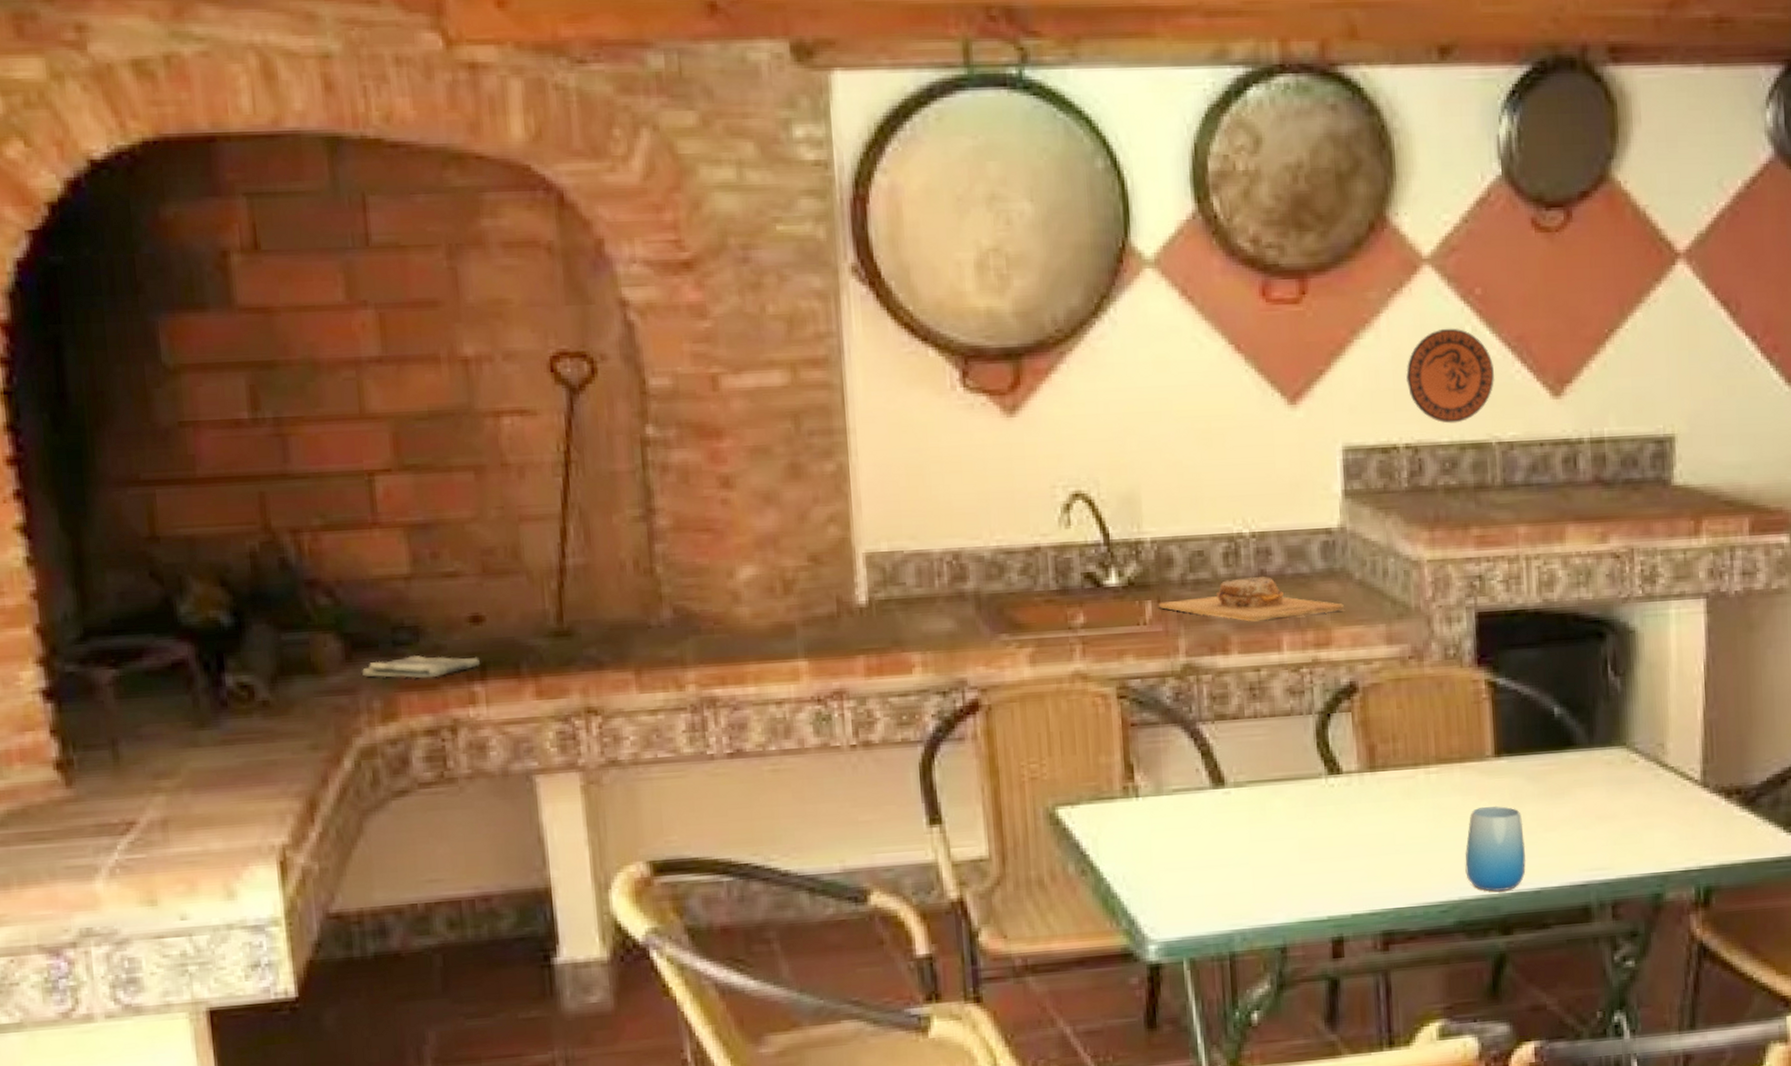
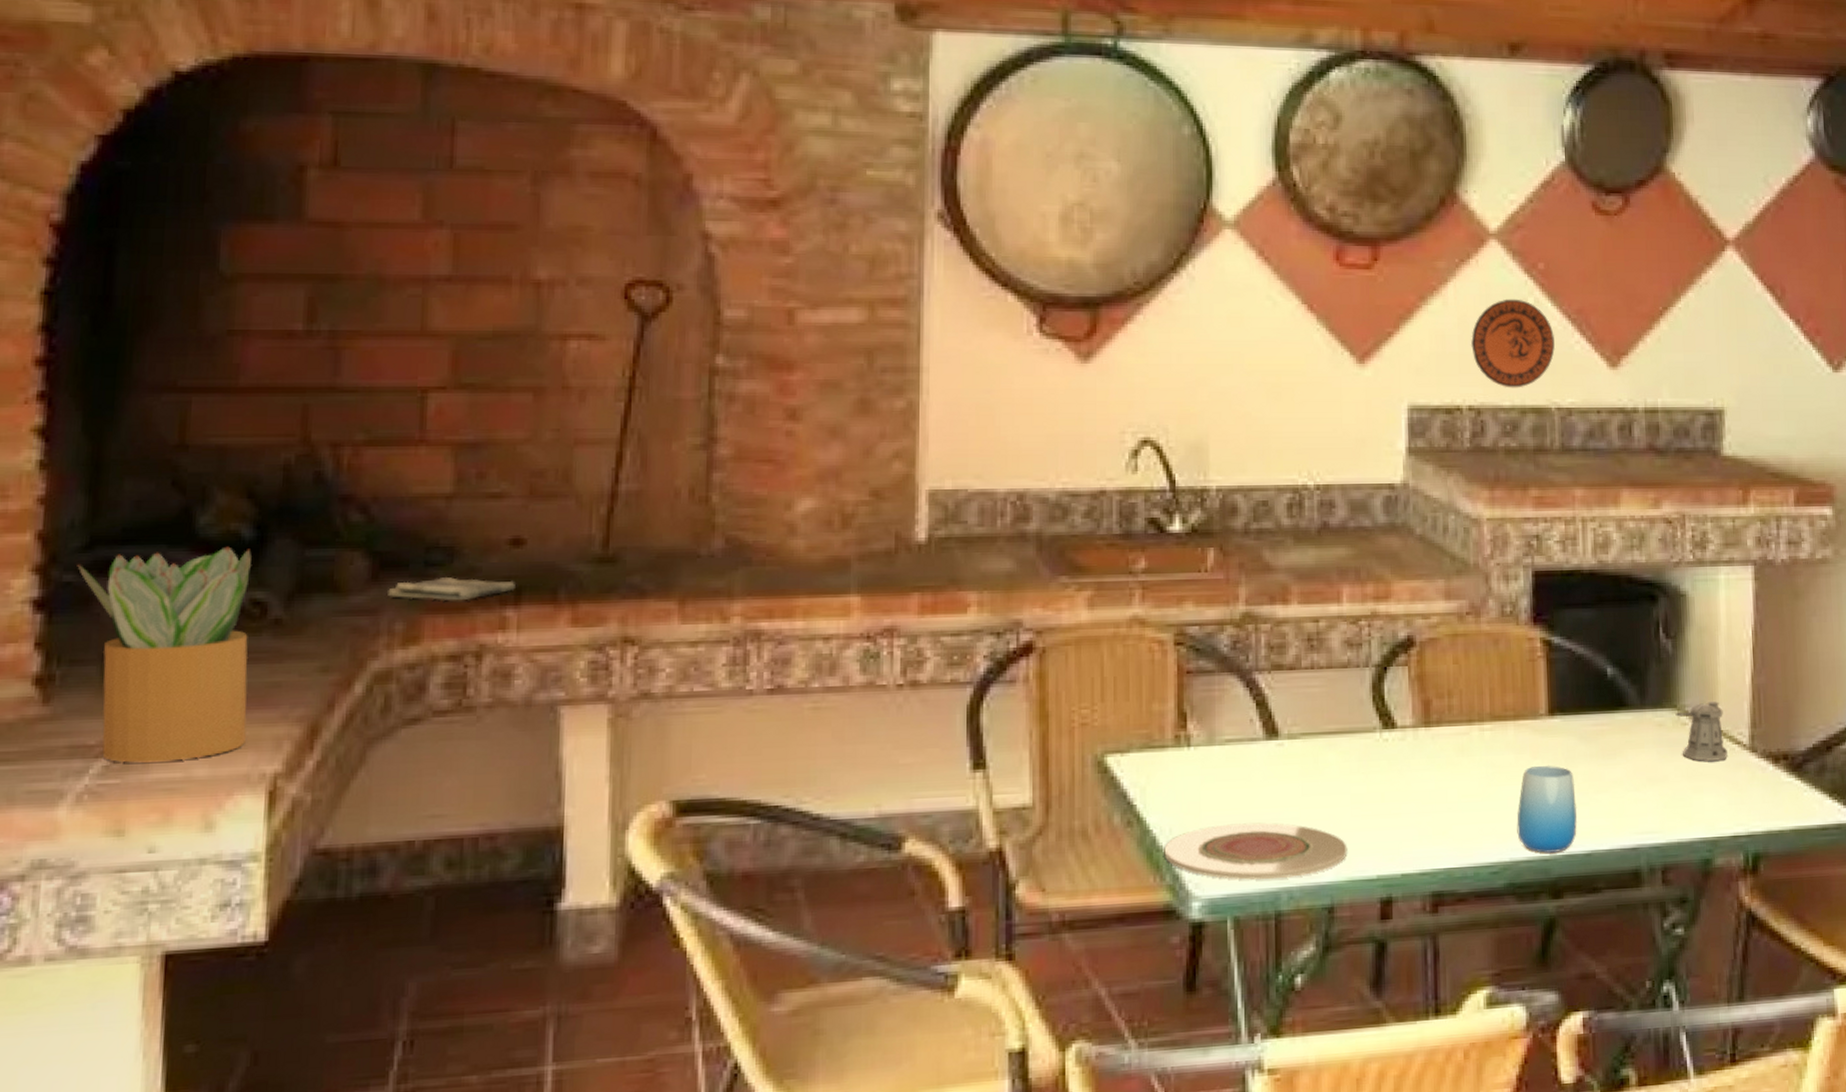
potted plant: none [76,633,252,839] -> present [77,546,251,763]
plate: none [1118,868,1298,923] -> present [1164,822,1348,880]
cutting board: present [1158,576,1344,622] -> none [1220,527,1404,572]
pepper shaker: none [1624,738,1679,798] -> present [1675,701,1728,761]

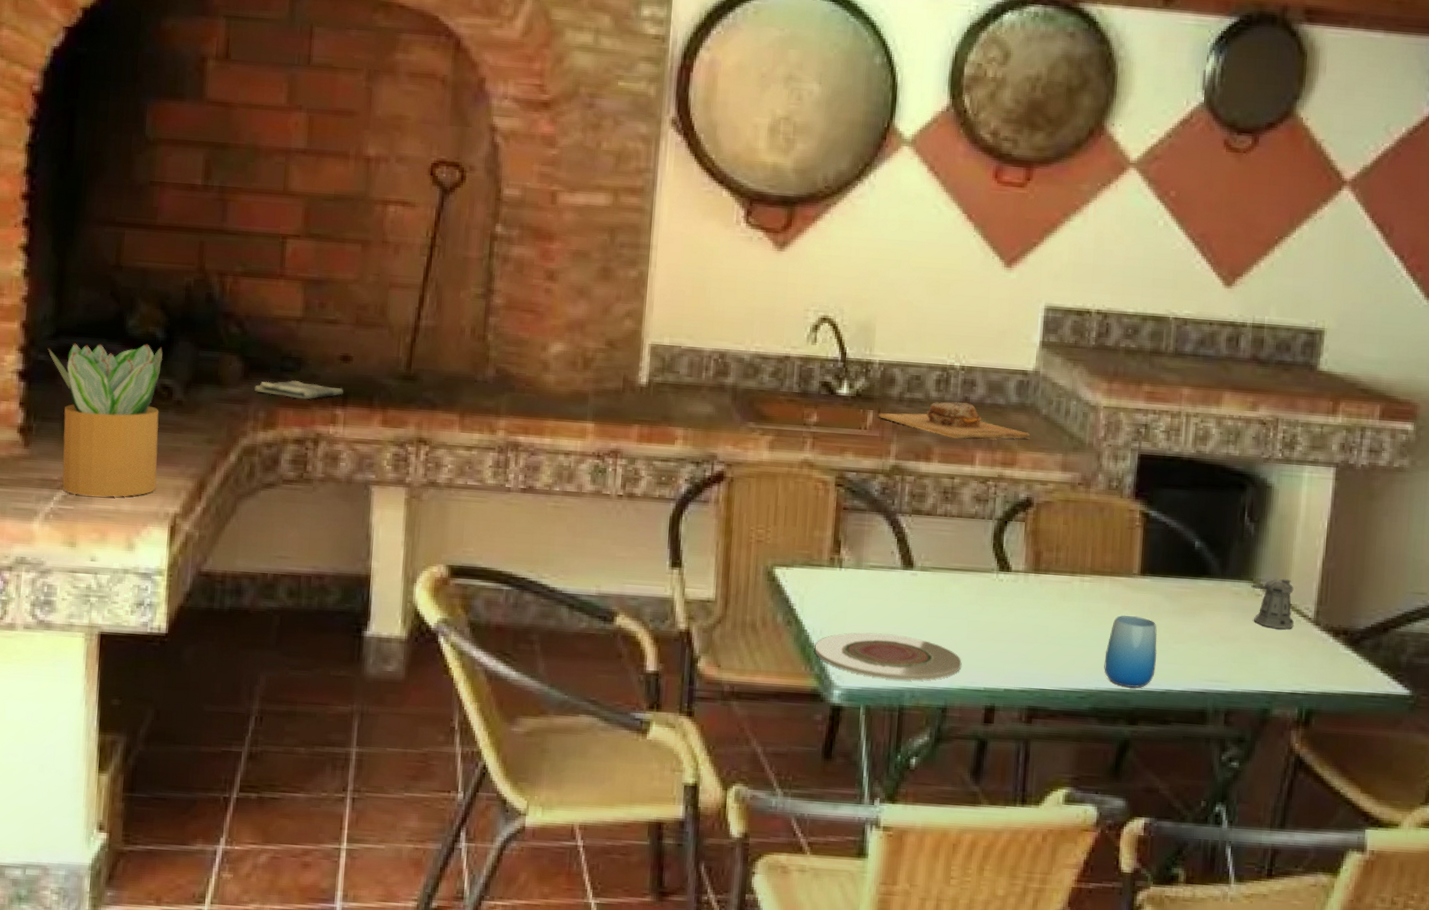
cutting board: none [1220,527,1404,572] -> present [878,401,1030,439]
decorative plate: present [1471,299,1555,388] -> none [1104,220,1178,298]

